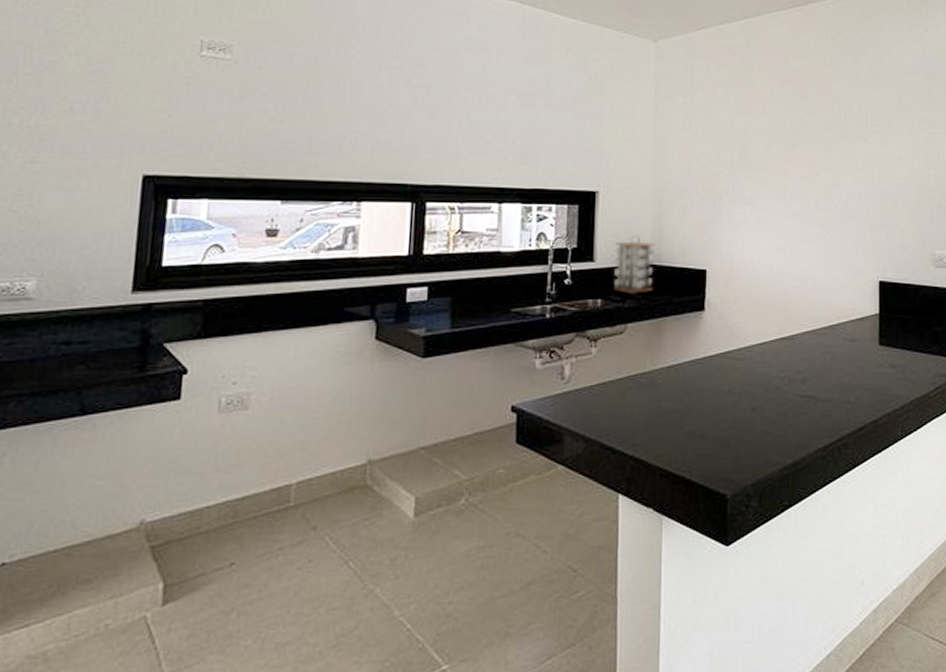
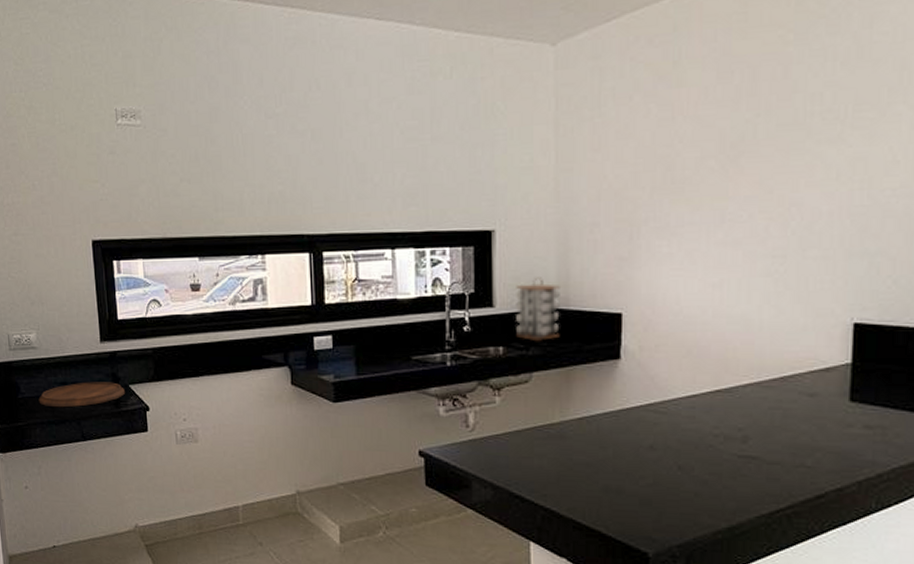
cutting board: none [21,340,156,374] -> present [38,382,125,408]

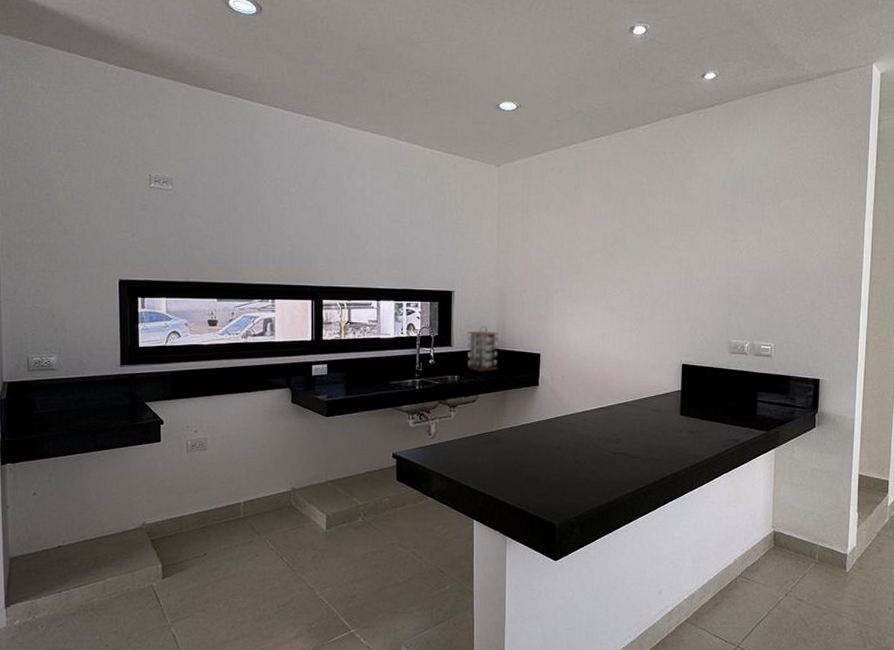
cutting board: present [38,382,125,408] -> none [54,399,141,422]

